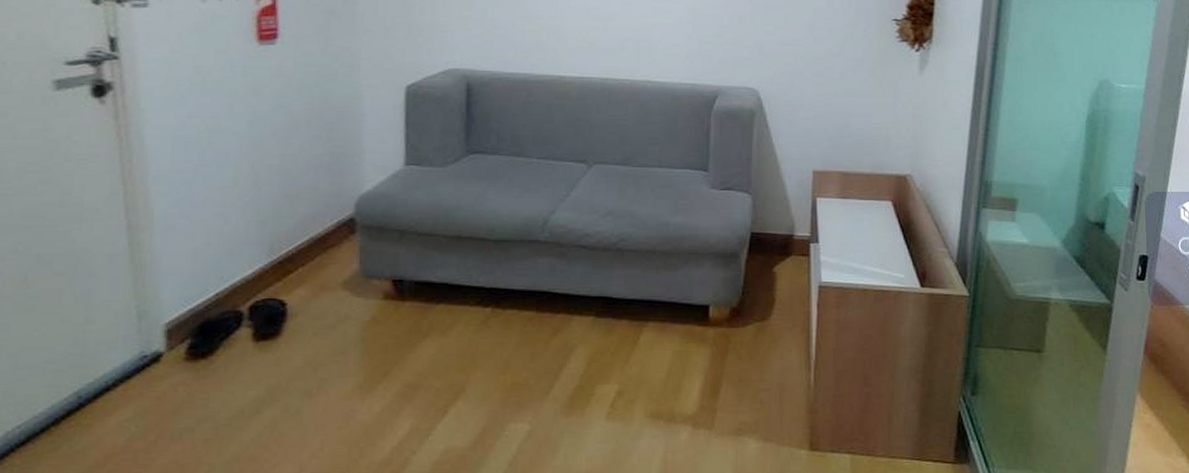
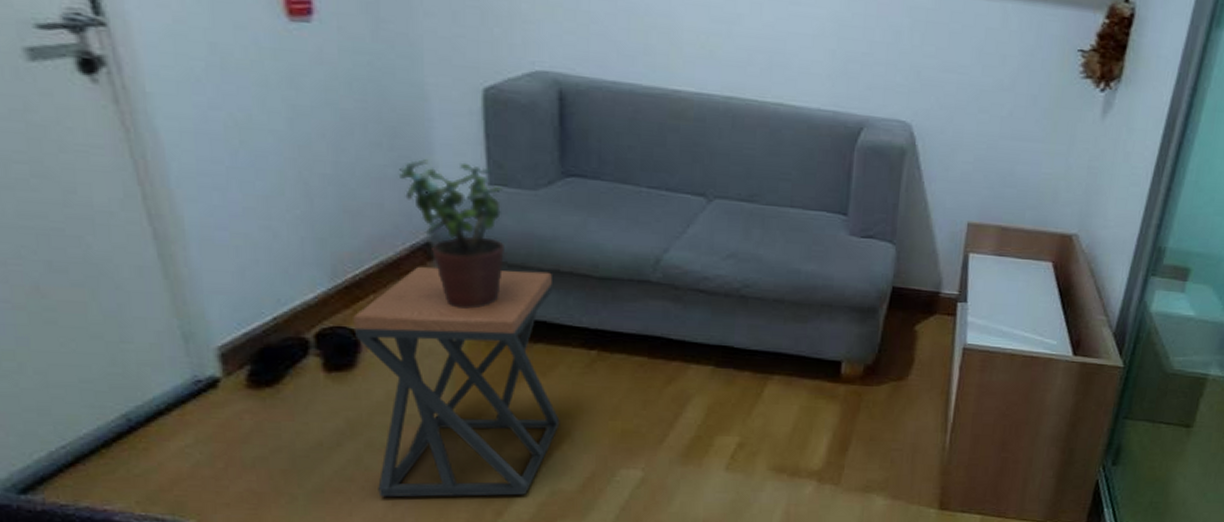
stool: none [282,238,456,463] -> present [353,266,560,498]
potted plant: none [333,147,417,275] -> present [399,159,506,309]

